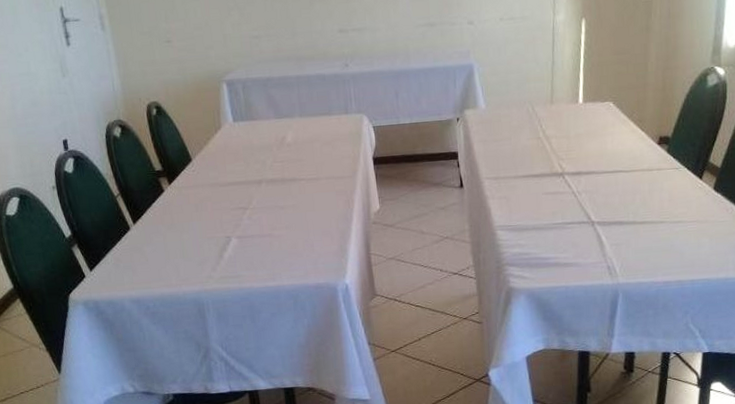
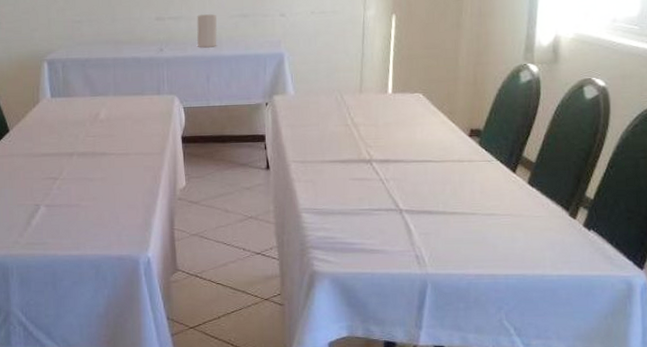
cup: none [382,24,405,62] -> present [197,14,217,48]

